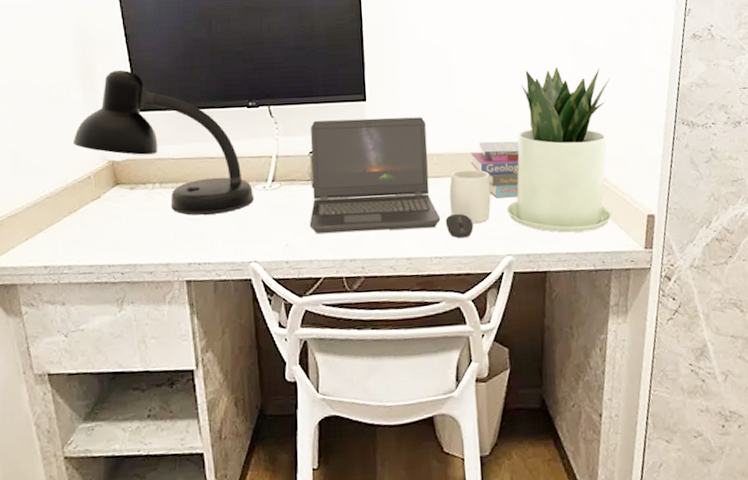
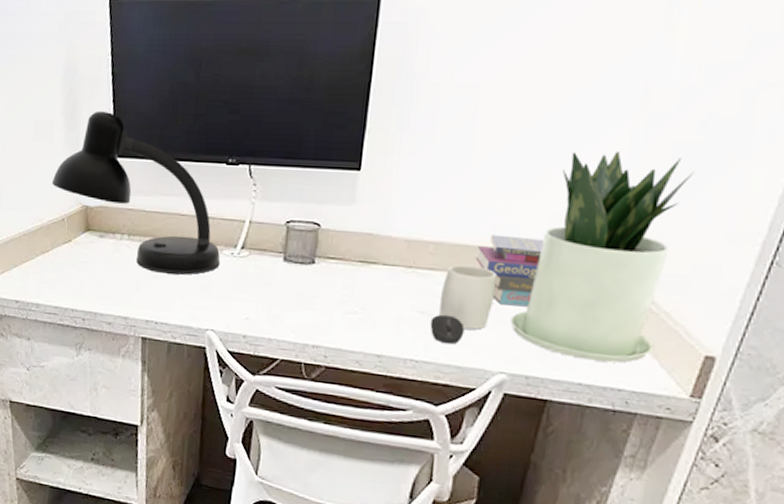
laptop computer: present [309,117,441,233] -> none [273,188,428,327]

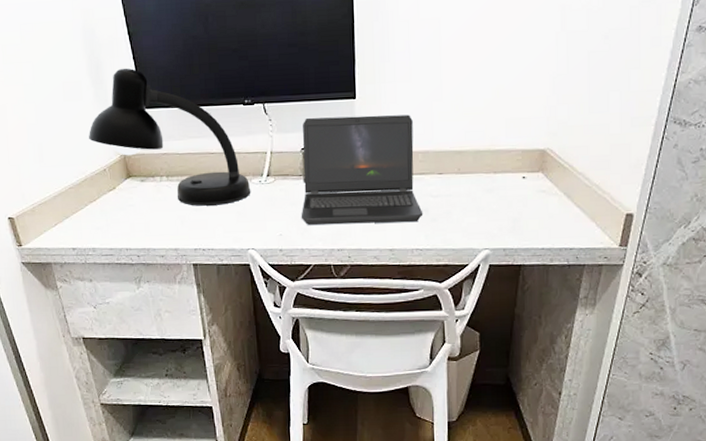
laptop computer: none [273,188,428,327] -> present [301,114,423,225]
computer mouse: present [430,314,465,345] -> none [427,209,454,233]
mug: present [438,265,498,330] -> none [432,167,474,218]
books: present [475,234,545,307] -> none [455,139,504,195]
planter: present [510,150,694,363] -> none [487,62,604,229]

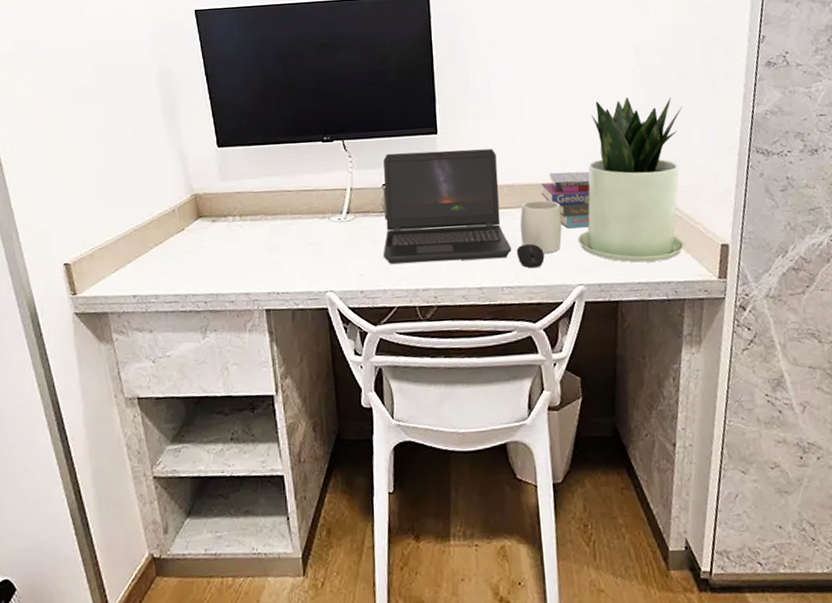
desk lamp: present [89,68,251,206] -> none [159,107,330,247]
computer mouse: none [427,209,454,233] -> present [516,243,545,269]
mug: none [432,167,474,218] -> present [520,200,563,253]
books: none [455,139,504,195] -> present [541,171,590,229]
planter: none [487,62,604,229] -> present [577,97,686,263]

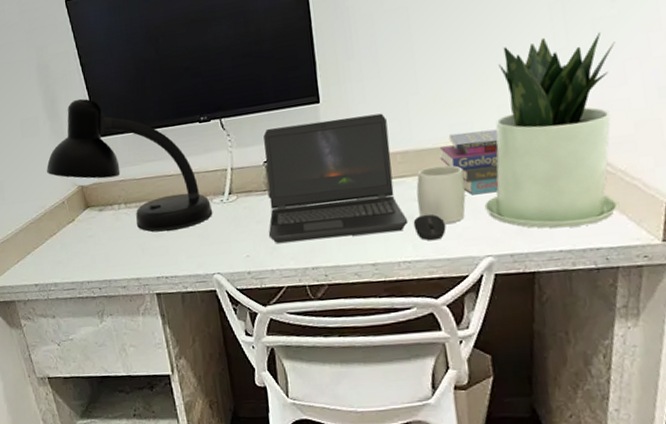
desk lamp: none [159,107,330,247] -> present [47,98,213,232]

